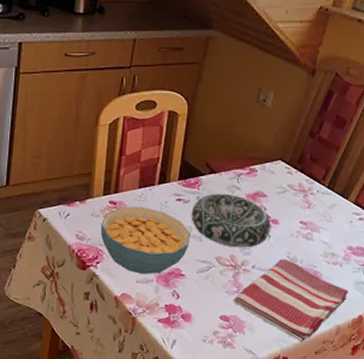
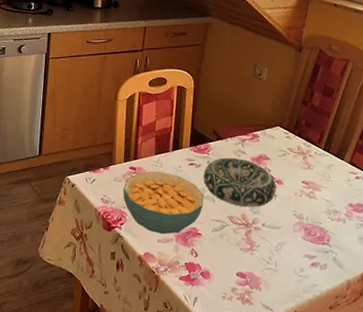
dish towel: present [234,259,348,342] -> none [248,216,354,297]

